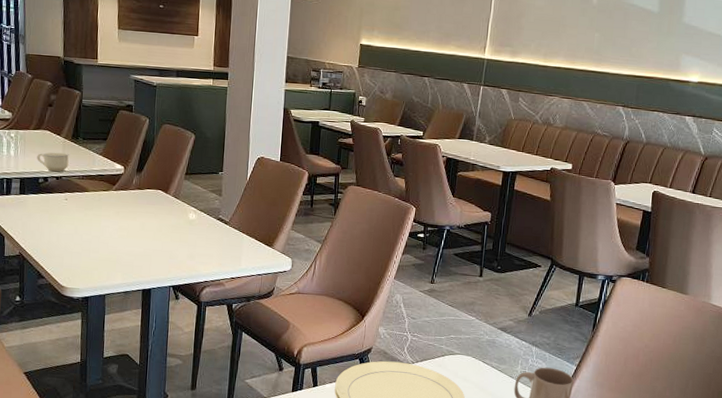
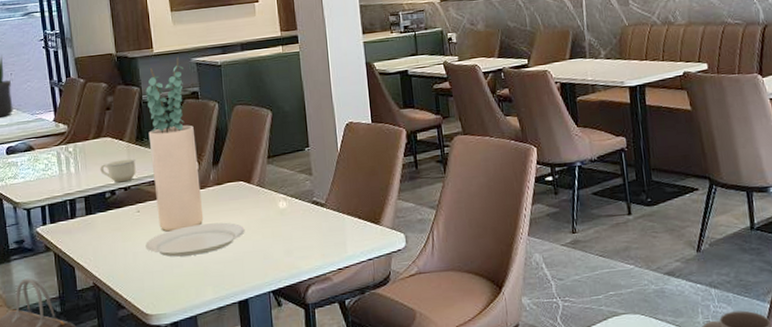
plate: none [69,219,157,245] -> present [145,222,245,257]
vase: none [83,71,125,222] -> present [145,57,204,232]

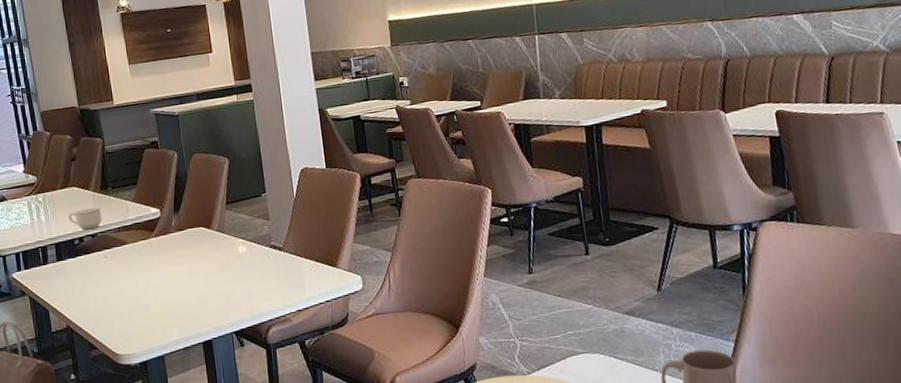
vase: present [145,57,204,232] -> none [108,108,167,276]
plate: present [145,222,245,257] -> none [113,266,207,300]

